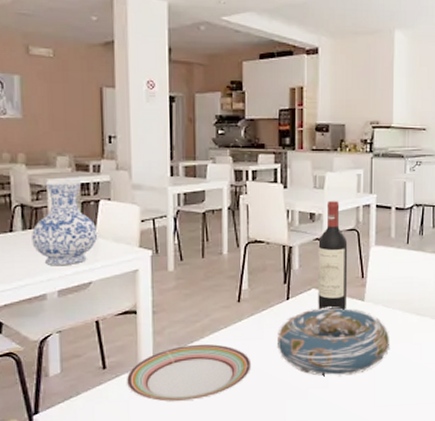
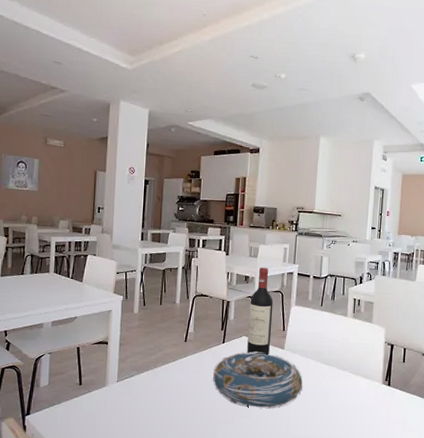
vase: present [32,180,98,266] -> none [37,238,85,303]
plate: present [127,344,252,402] -> none [96,372,192,416]

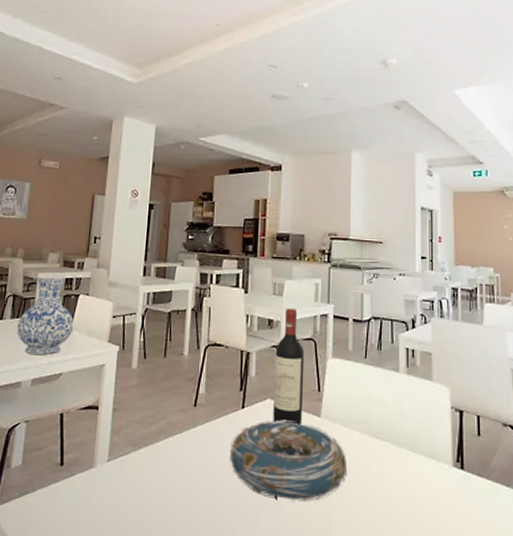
vase: none [37,238,85,303] -> present [17,274,74,356]

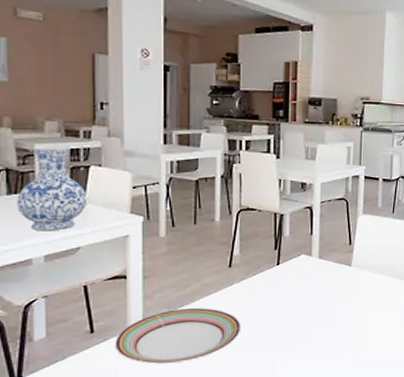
plate: none [81,448,203,511] -> present [115,307,241,364]
decorative bowl: present [230,420,348,502] -> none [267,271,375,337]
wine bottle: present [273,307,305,425] -> none [307,171,337,275]

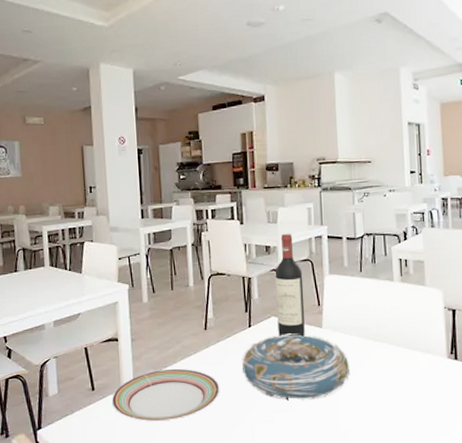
vase: present [17,145,88,231] -> none [32,225,84,300]
decorative bowl: none [267,271,375,337] -> present [242,333,351,400]
wine bottle: none [307,171,337,275] -> present [275,233,305,337]

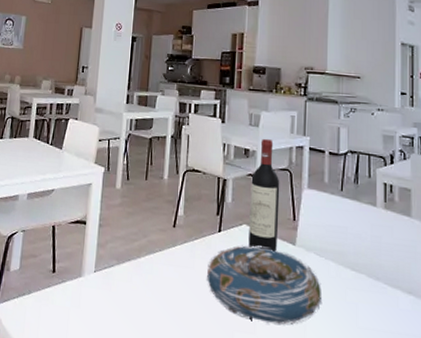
plate: present [112,368,220,421] -> none [70,262,181,320]

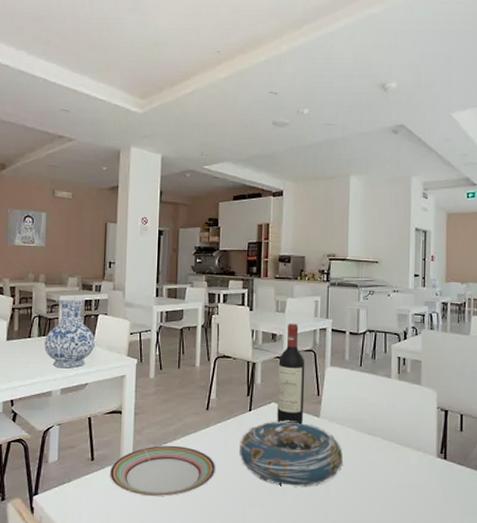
vase: none [15,99,65,173] -> present [44,296,96,368]
plate: none [70,262,181,320] -> present [110,445,216,496]

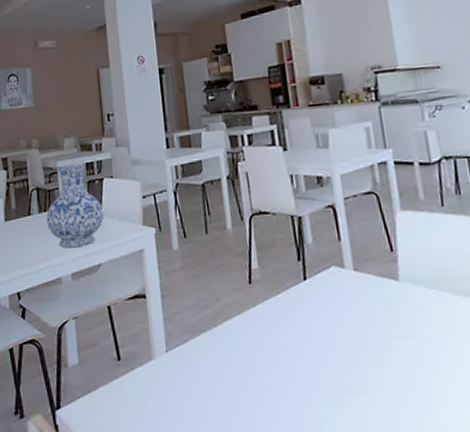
plate: present [110,445,216,496] -> none [141,333,273,402]
decorative bowl: present [240,420,344,488] -> none [298,288,444,379]
wine bottle: present [277,323,305,425] -> none [331,159,377,293]

